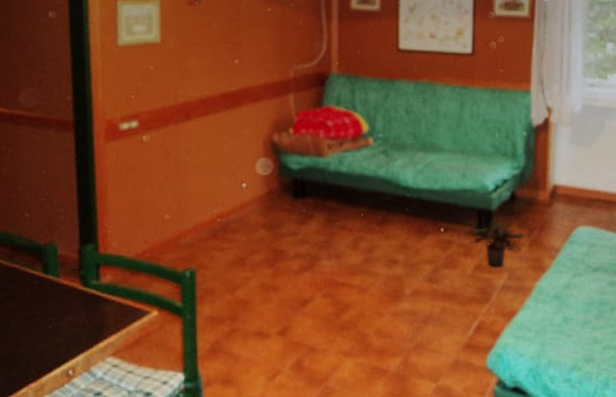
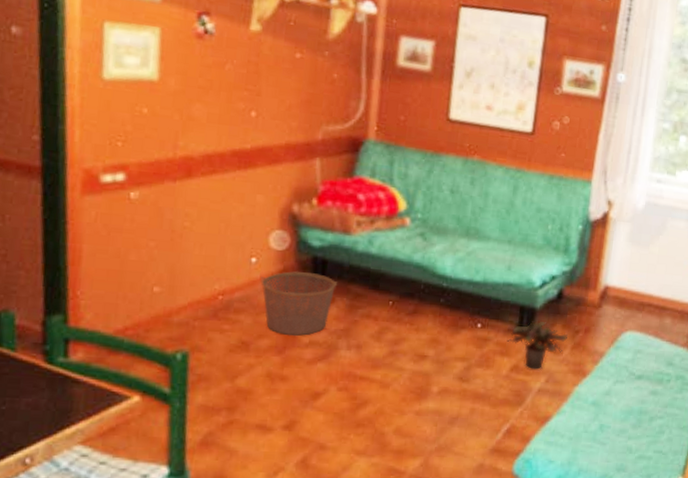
basket: none [251,193,316,250] -> present [261,271,338,337]

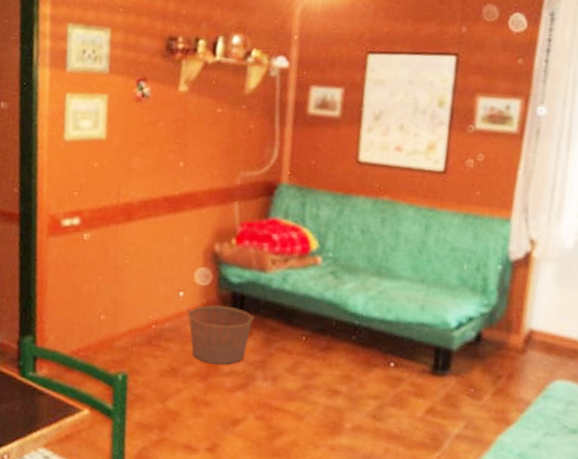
potted plant: present [506,321,568,369] -> none [421,363,488,414]

